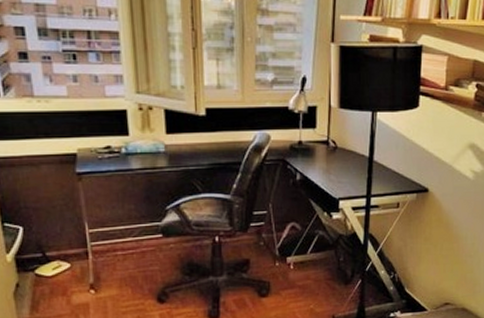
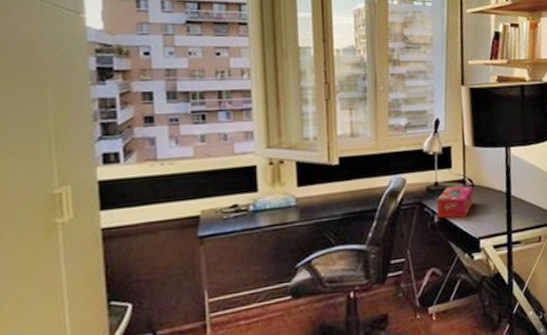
tissue box: none [299,146,336,179] -> present [436,186,474,219]

